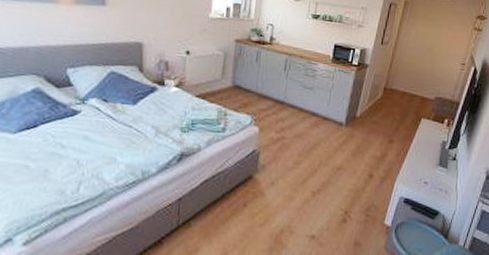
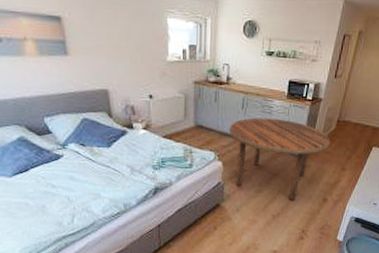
dining table: none [268,80,377,175] -> present [228,117,330,200]

